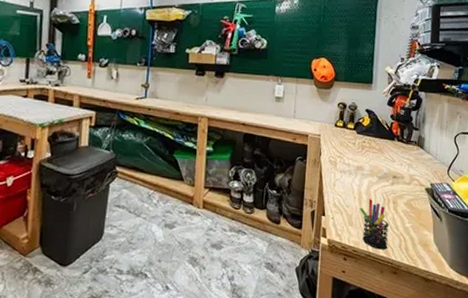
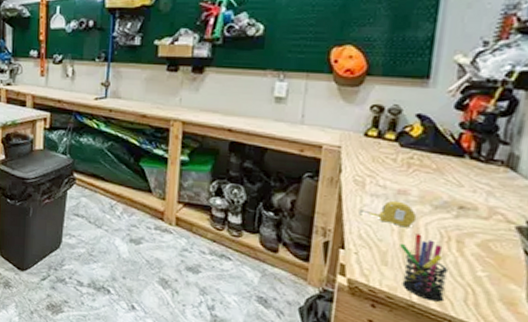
tape measure: none [333,175,369,195] -> present [359,200,417,228]

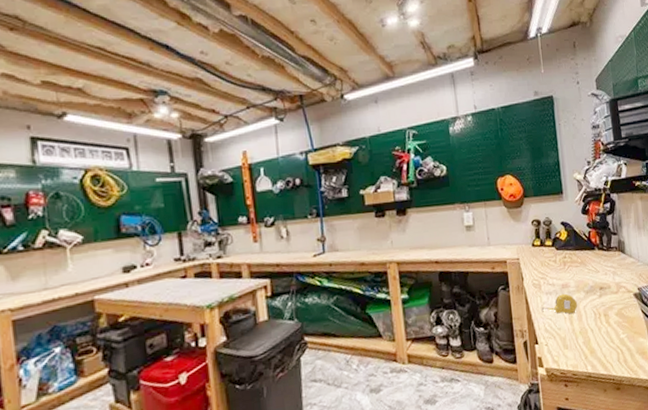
pen holder: present [400,233,448,302] -> none [572,316,607,368]

